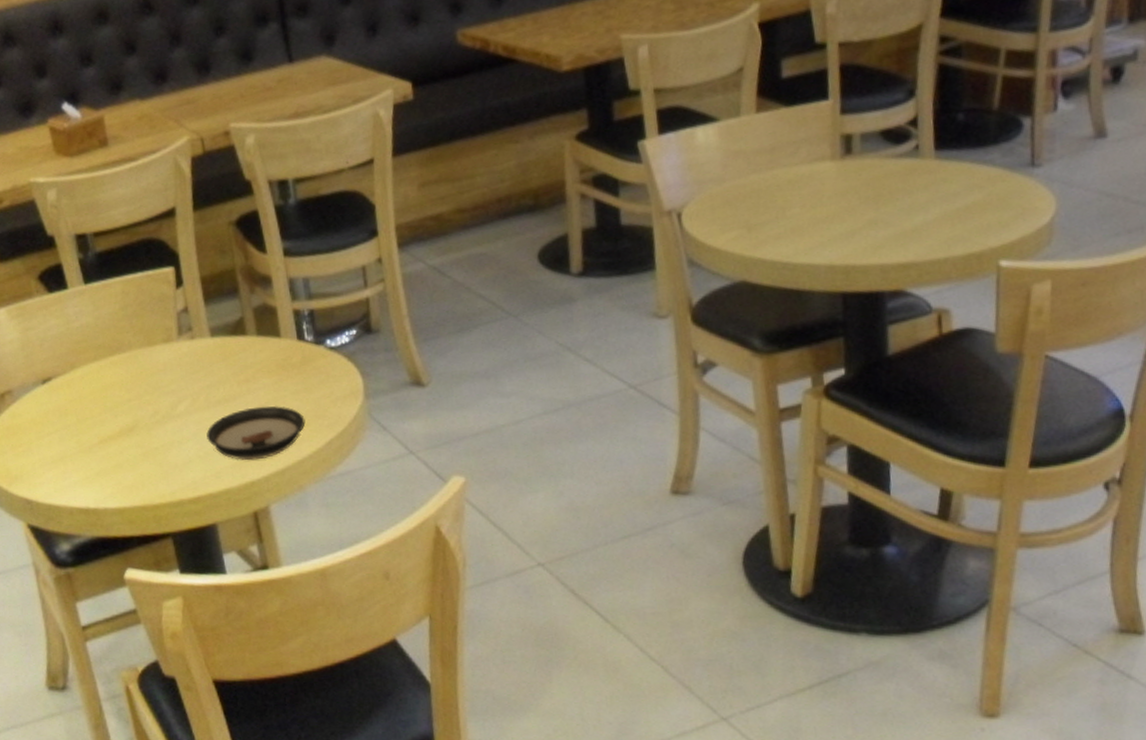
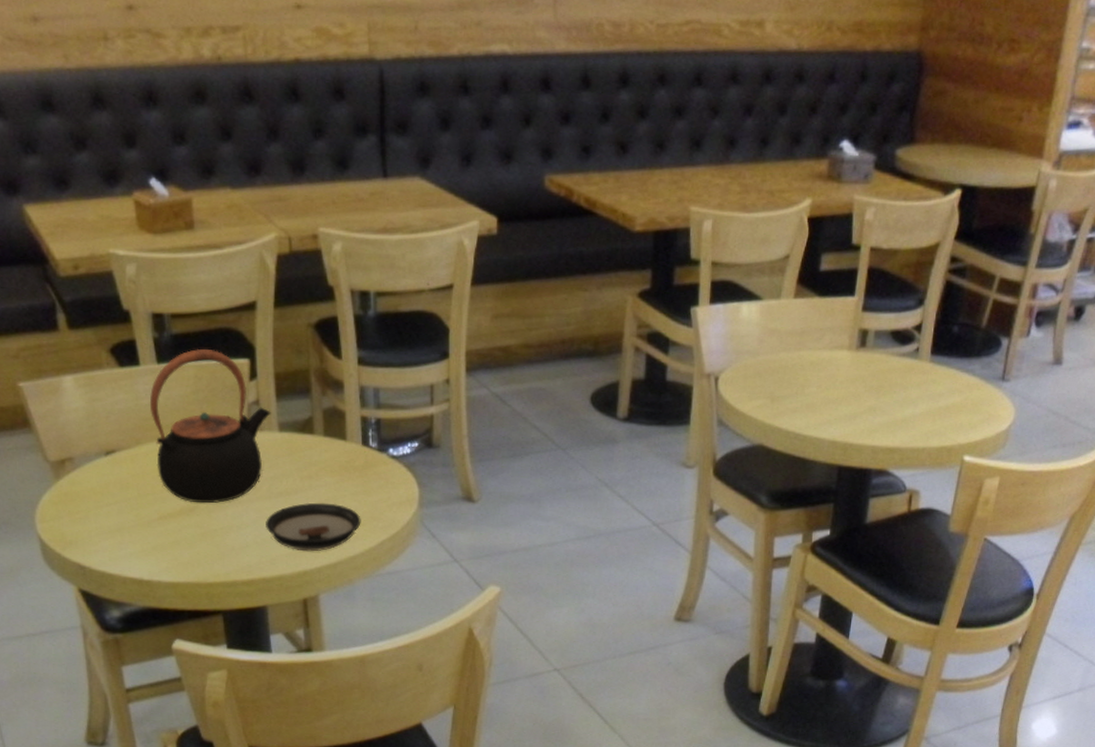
teapot: none [80,262,201,422] -> present [150,349,271,504]

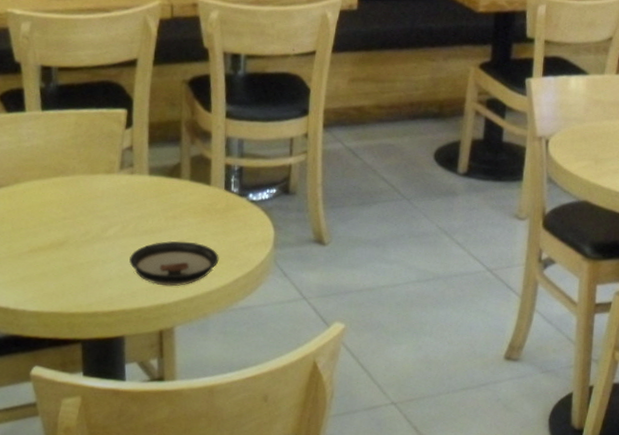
teapot: present [150,349,271,504] -> none [31,99,143,239]

